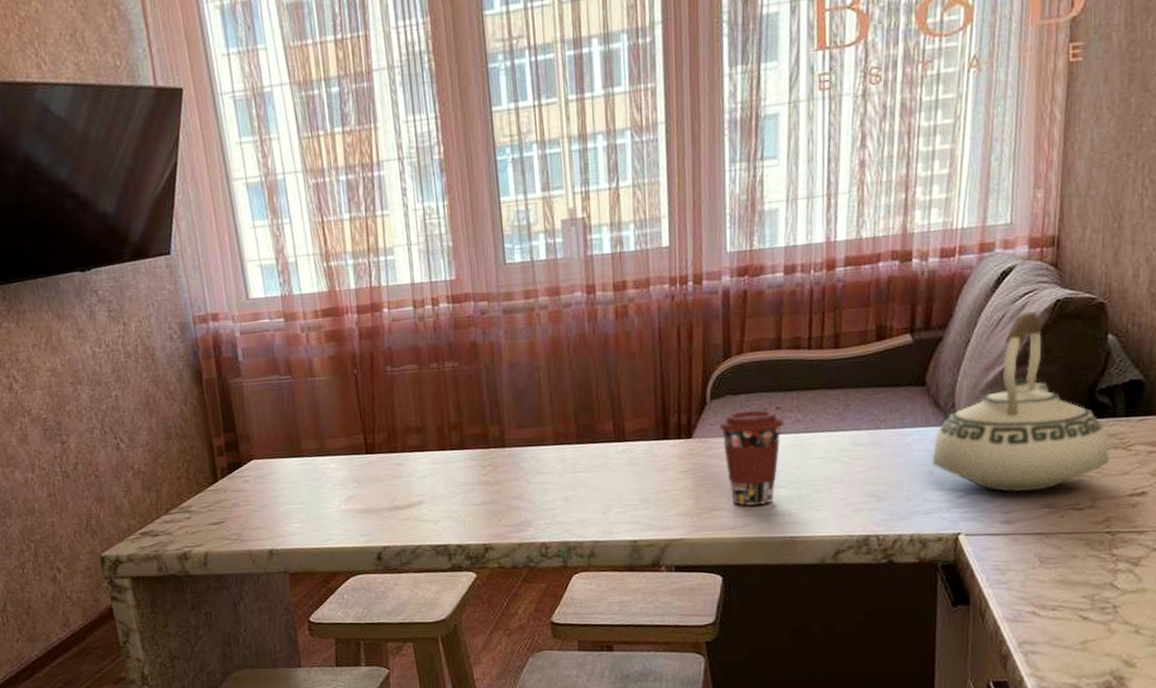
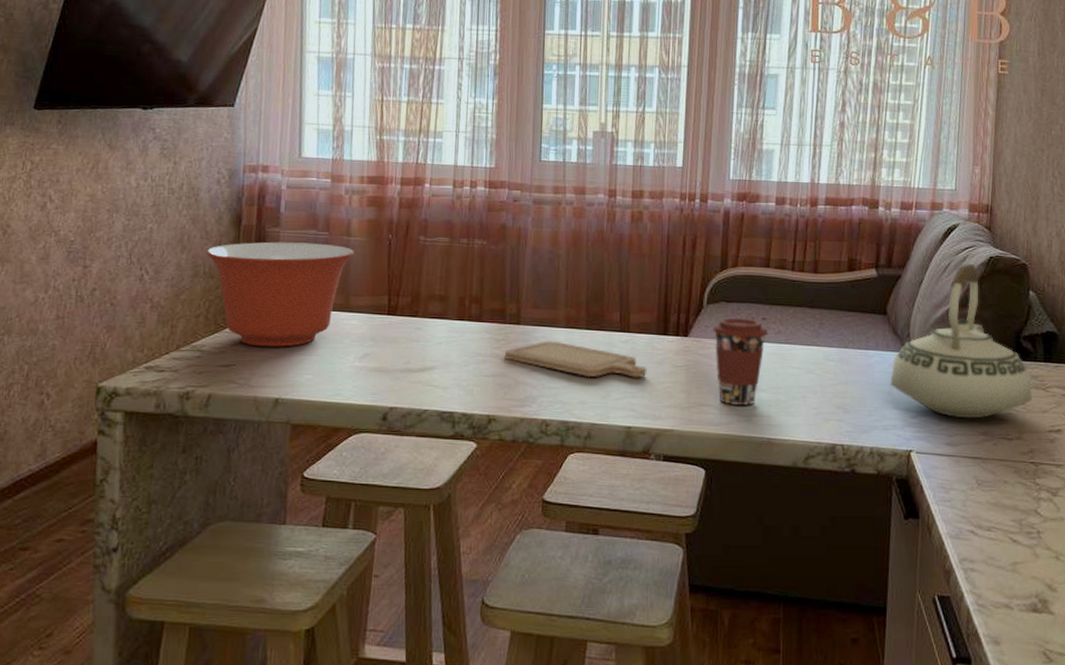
mixing bowl: none [174,388,321,501] -> present [206,242,354,347]
chopping board: none [493,459,649,495] -> present [505,340,647,378]

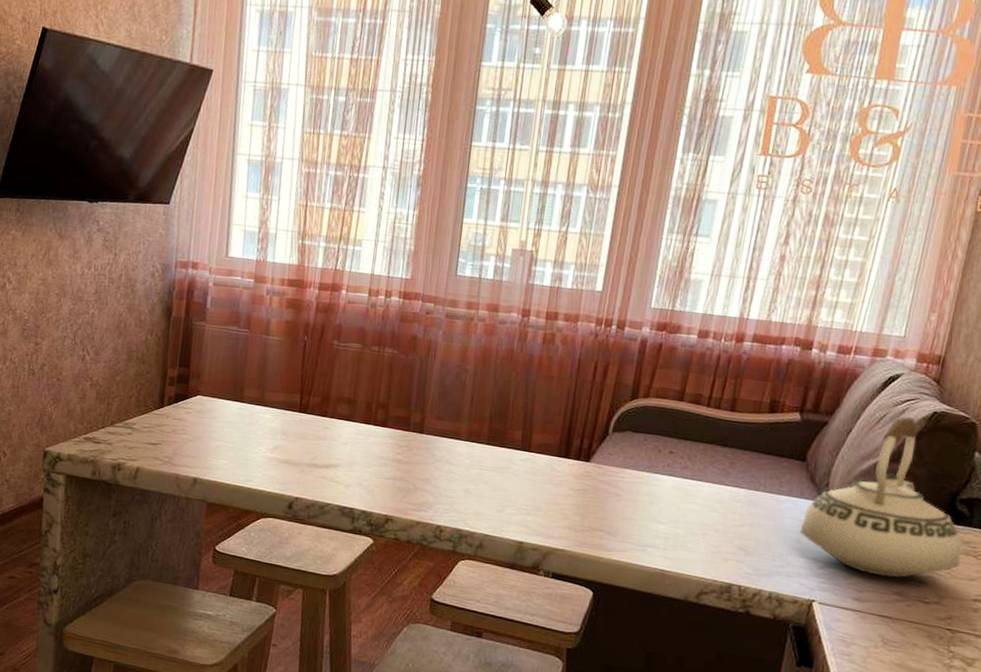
mixing bowl: present [206,242,354,347] -> none [140,333,272,433]
chopping board: present [505,340,647,378] -> none [406,451,544,497]
coffee cup: present [712,317,769,405] -> none [615,447,674,536]

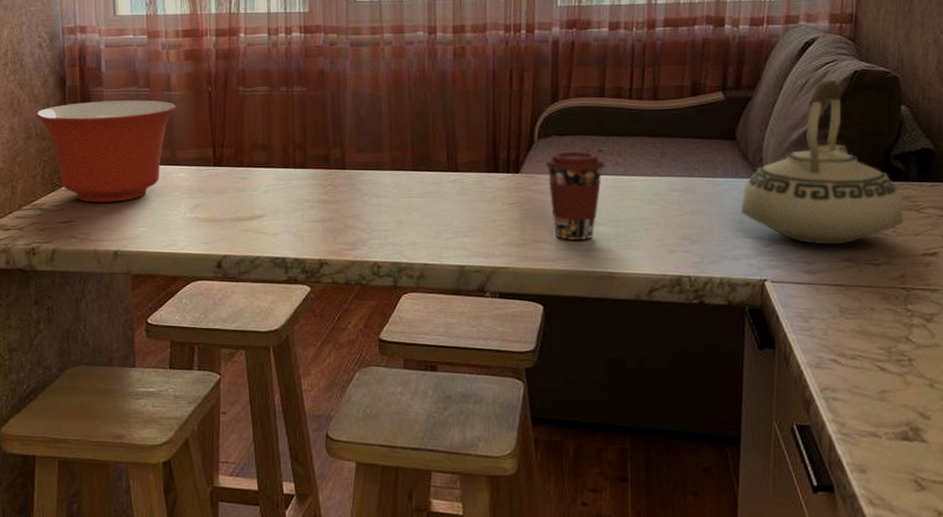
mixing bowl: none [140,333,272,433] -> present [36,100,176,203]
coffee cup: none [615,447,674,536] -> present [544,151,606,240]

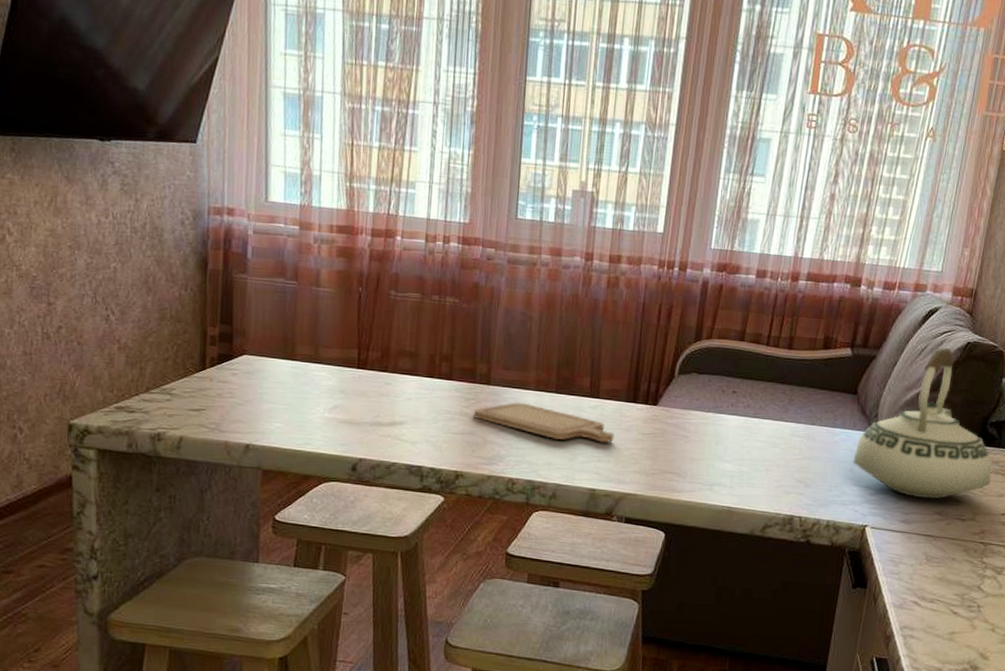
mixing bowl: present [36,100,176,203] -> none [173,287,323,395]
chopping board: none [332,183,478,219] -> present [474,402,614,443]
coffee cup: present [544,151,606,240] -> none [681,389,738,475]

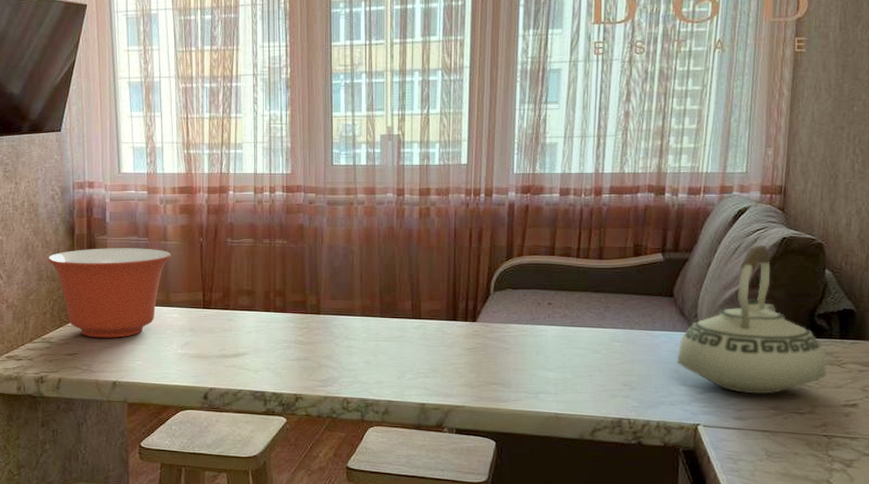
mixing bowl: none [173,287,323,395] -> present [48,248,171,338]
chopping board: present [474,402,614,443] -> none [308,328,438,360]

